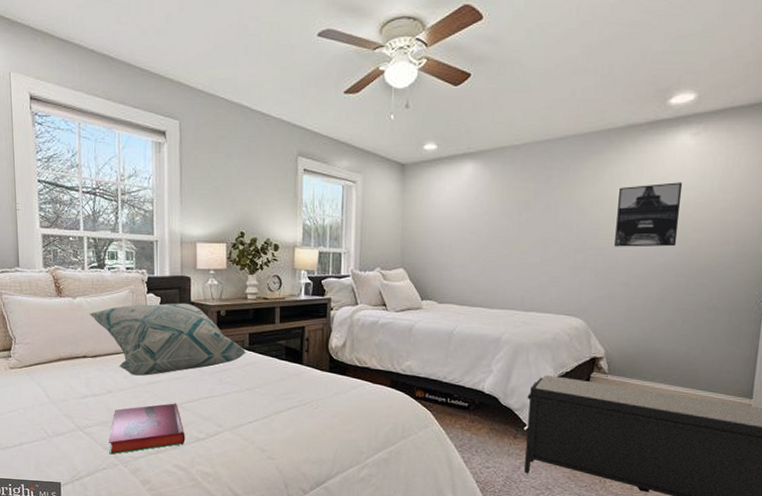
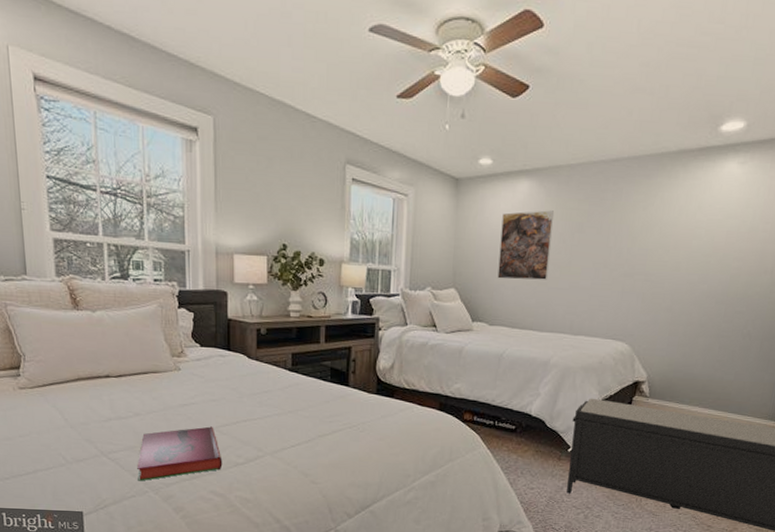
decorative pillow: present [88,303,247,376] -> none [111,319,290,398]
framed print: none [445,190,501,258] -> present [497,210,555,280]
wall art: present [614,182,683,247] -> none [661,210,728,274]

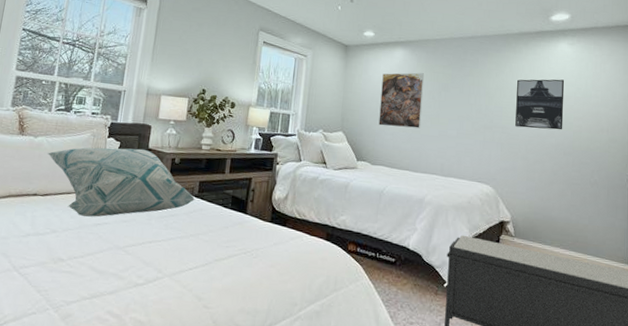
decorative pillow: none [111,319,290,398] -> present [47,147,196,217]
hardback book: present [137,426,223,481] -> none [41,246,124,298]
wall art: none [661,210,728,274] -> present [515,79,565,130]

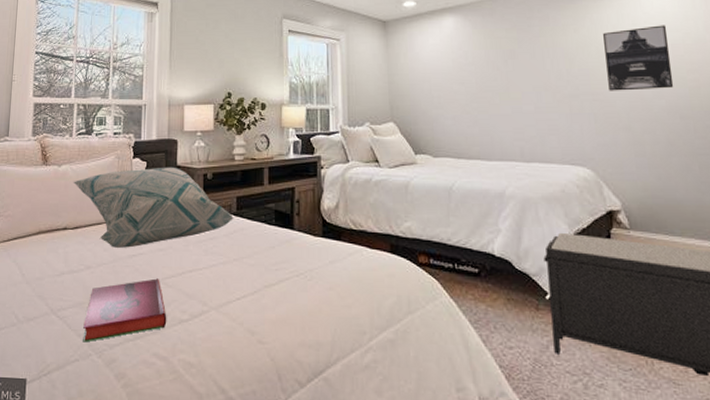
hardback book: none [41,246,124,298] -> present [83,278,167,343]
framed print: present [378,72,425,128] -> none [432,41,488,110]

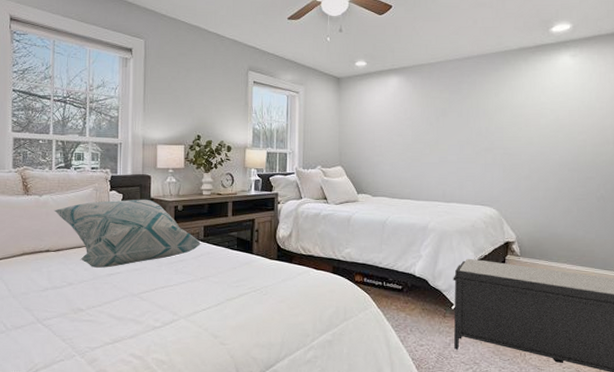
hardback book: present [83,278,167,343] -> none [67,293,142,346]
wall art: present [603,25,674,91] -> none [517,94,568,147]

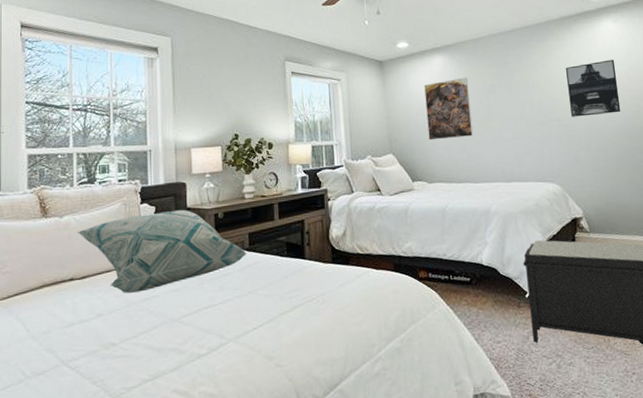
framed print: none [377,99,421,157] -> present [424,77,474,141]
wall art: none [517,94,568,147] -> present [566,59,621,117]

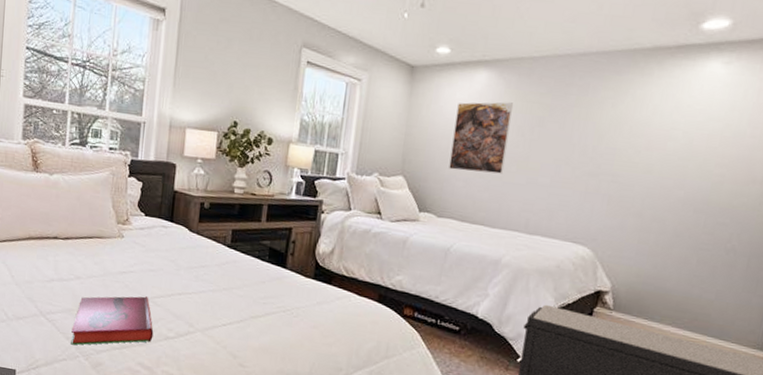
decorative pillow: present [77,209,248,293] -> none [64,187,228,265]
hardback book: none [98,318,185,389] -> present [71,296,154,345]
wall art: present [566,59,621,117] -> none [631,111,710,180]

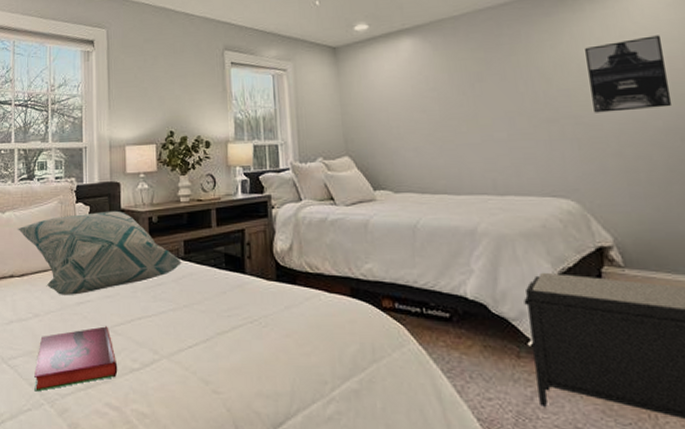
decorative pillow: none [64,187,228,265] -> present [17,210,183,295]
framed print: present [449,102,514,174] -> none [388,63,454,141]
wall art: none [631,111,710,180] -> present [585,35,673,113]

